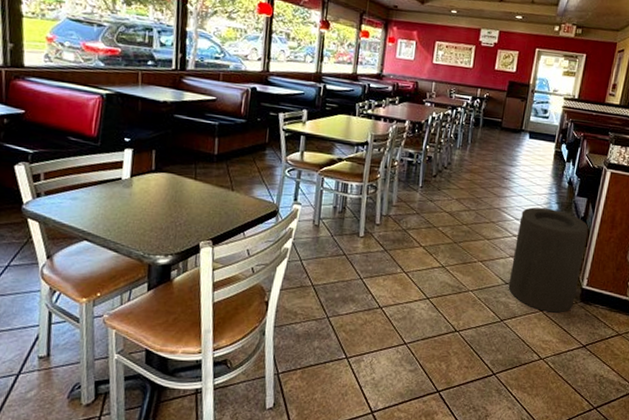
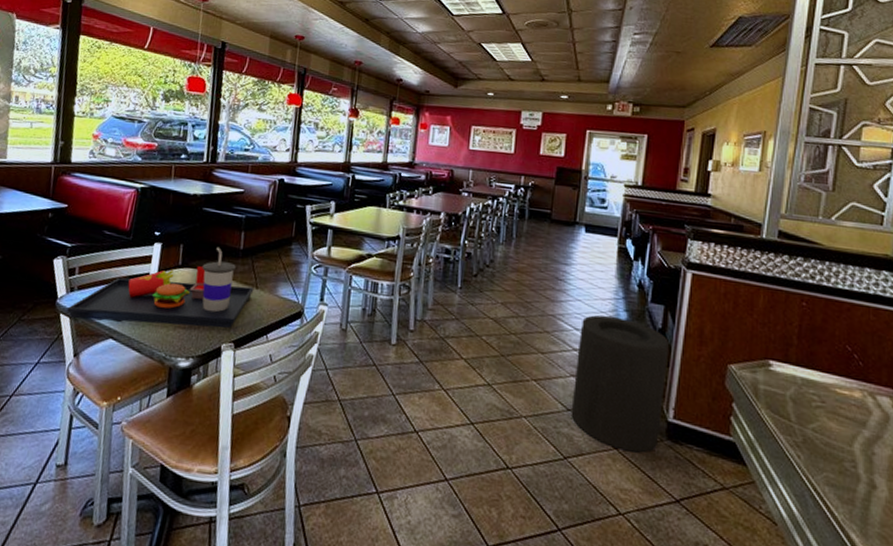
food tray: none [34,152,230,228] -> present [66,247,254,329]

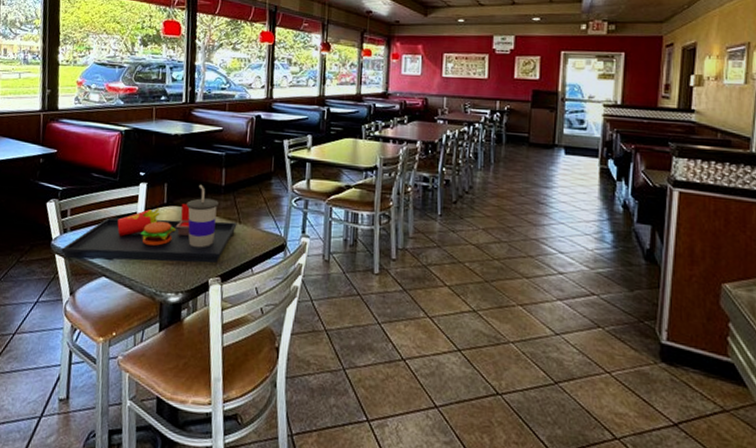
trash can: present [571,315,669,453] -> none [559,237,658,376]

